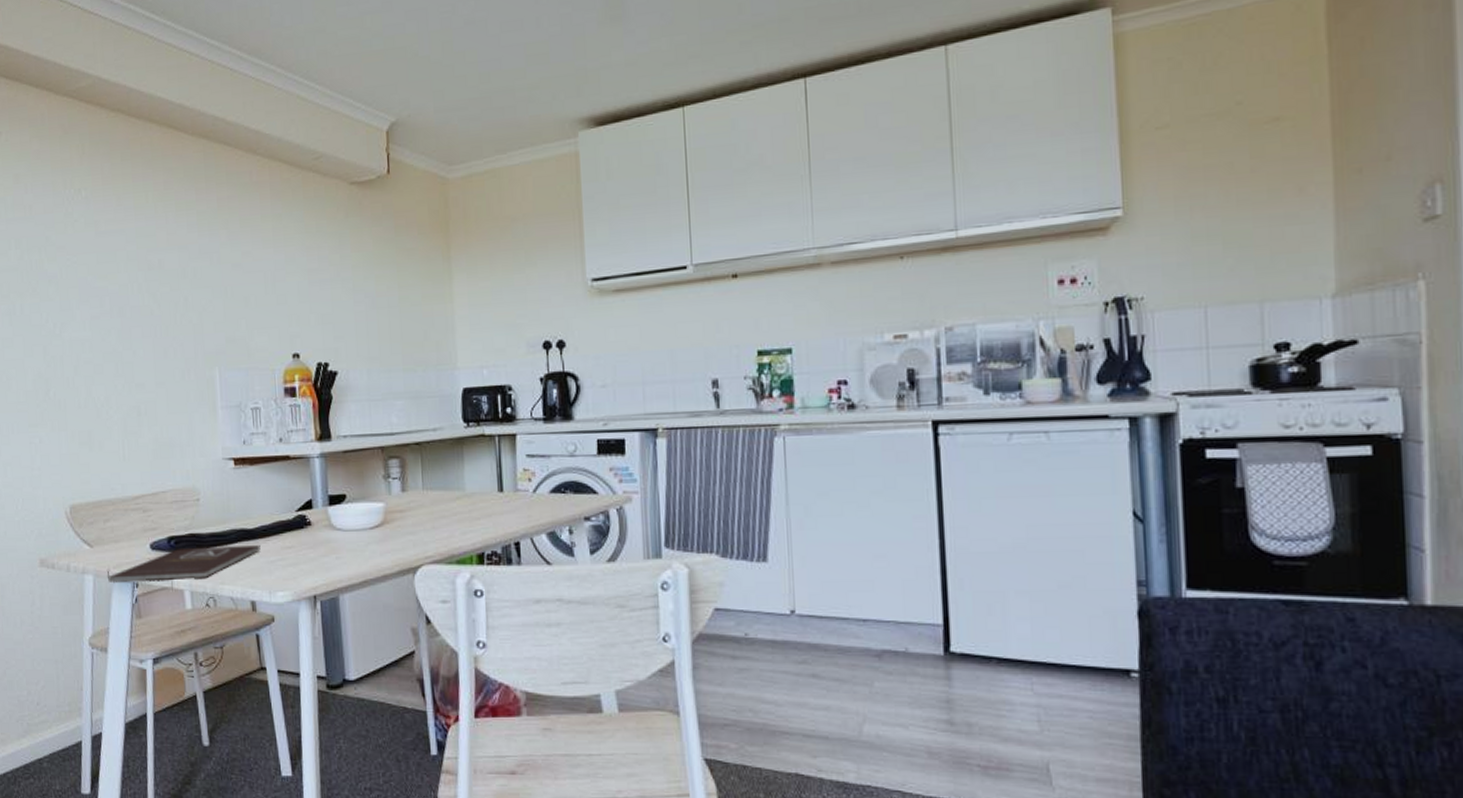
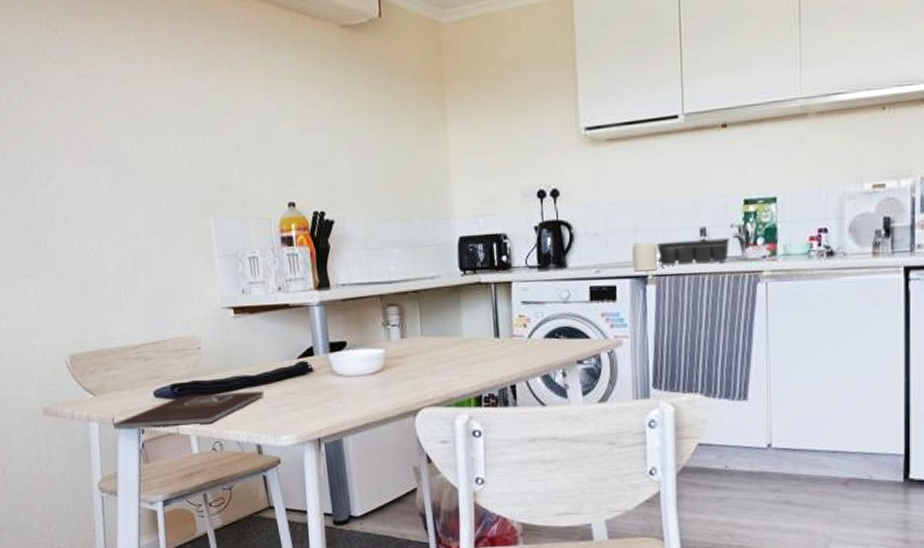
mug: none [641,394,669,425] -> present [632,242,658,272]
dish rack: none [666,390,745,420] -> present [656,238,731,267]

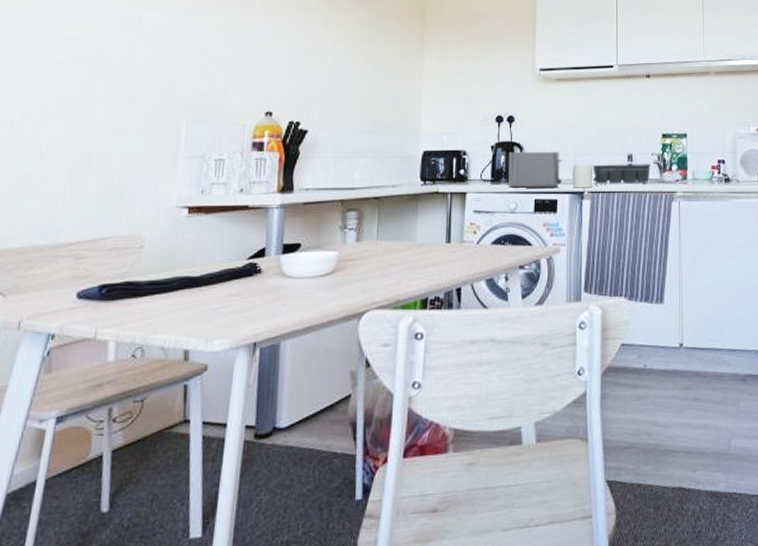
book: present [113,390,264,429] -> none [17,292,204,335]
toaster: none [555,228,620,276] -> present [507,151,563,189]

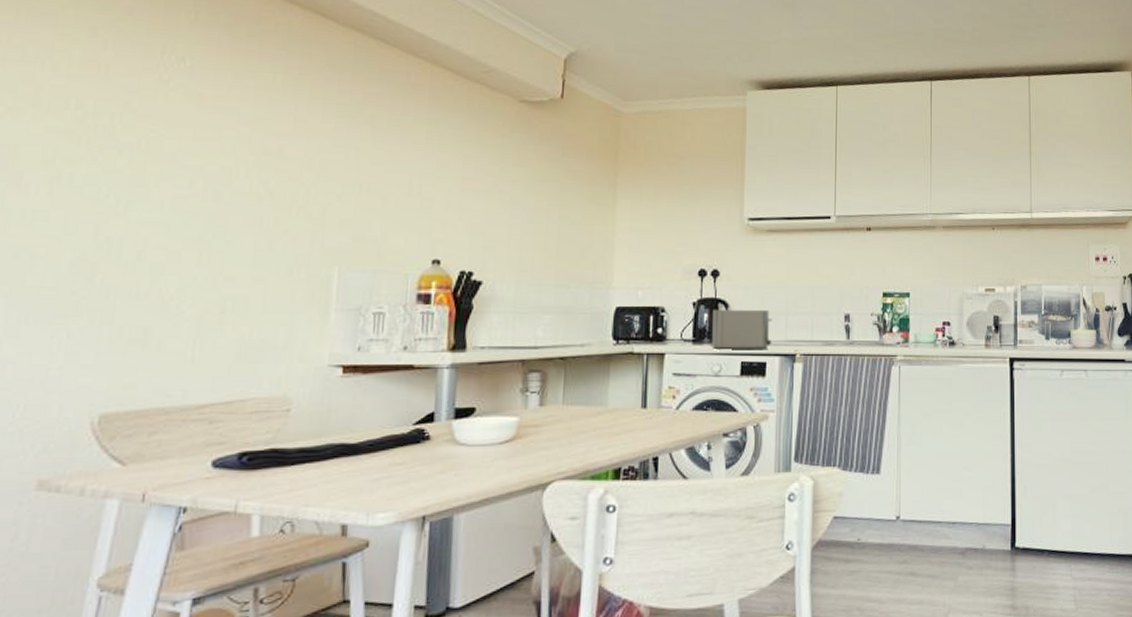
mug: present [572,164,594,188] -> none [783,324,807,350]
dish rack: present [592,164,652,185] -> none [805,324,871,347]

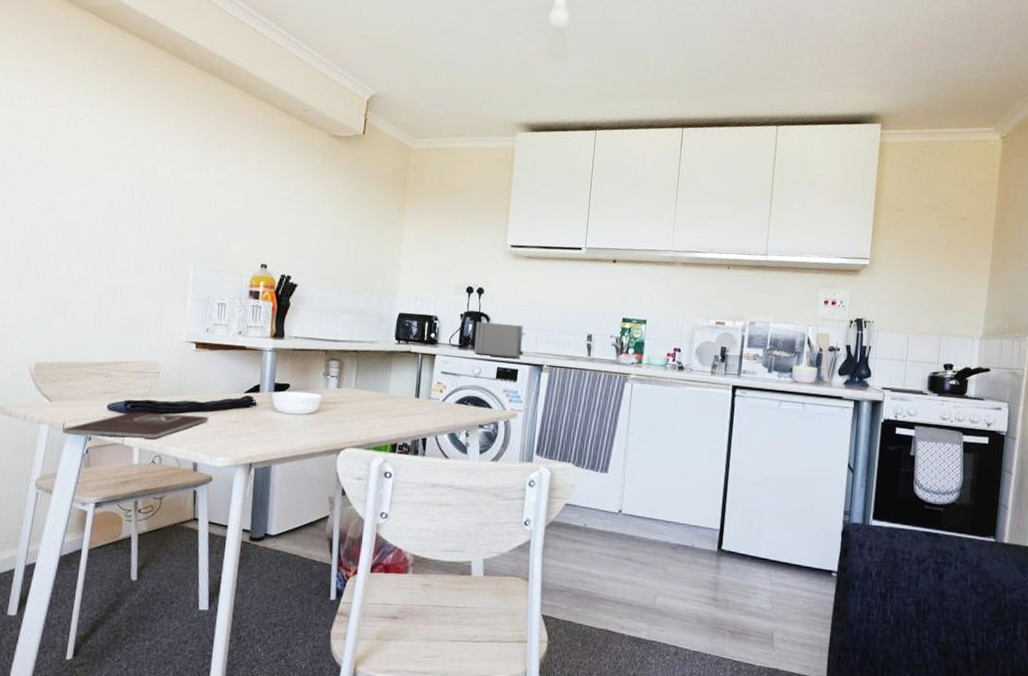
book: none [142,460,363,508] -> present [62,412,209,439]

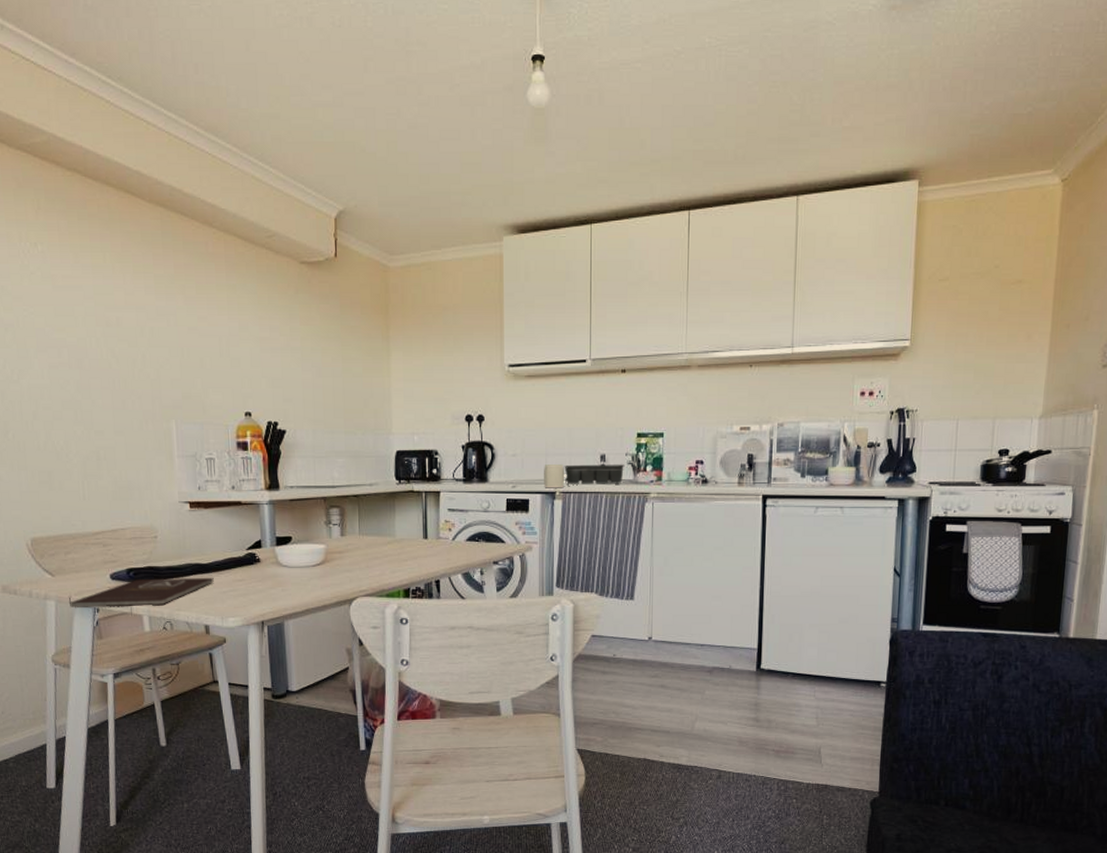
toaster: present [473,321,526,359] -> none [479,451,534,489]
mug: none [533,339,554,362] -> present [544,464,565,488]
dish rack: none [552,341,610,364] -> present [564,464,625,486]

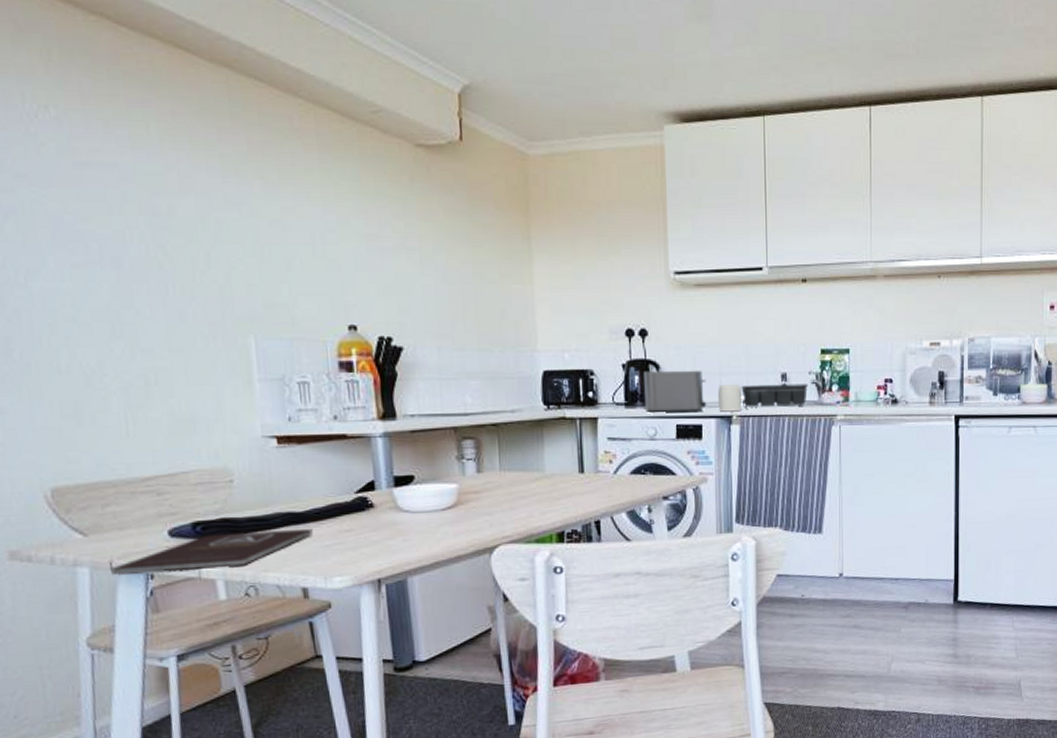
toaster: none [479,451,534,489] -> present [642,370,707,414]

